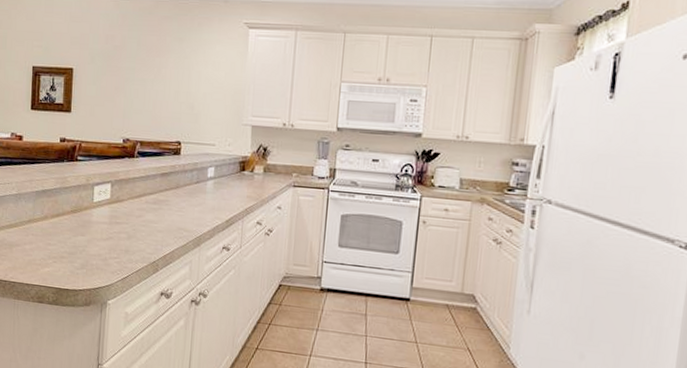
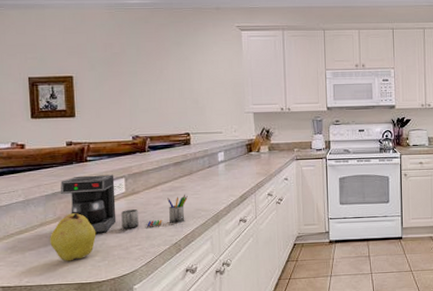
fruit: none [35,213,78,264] -> present [50,213,97,261]
coffee maker: none [50,175,171,241] -> present [60,174,188,233]

